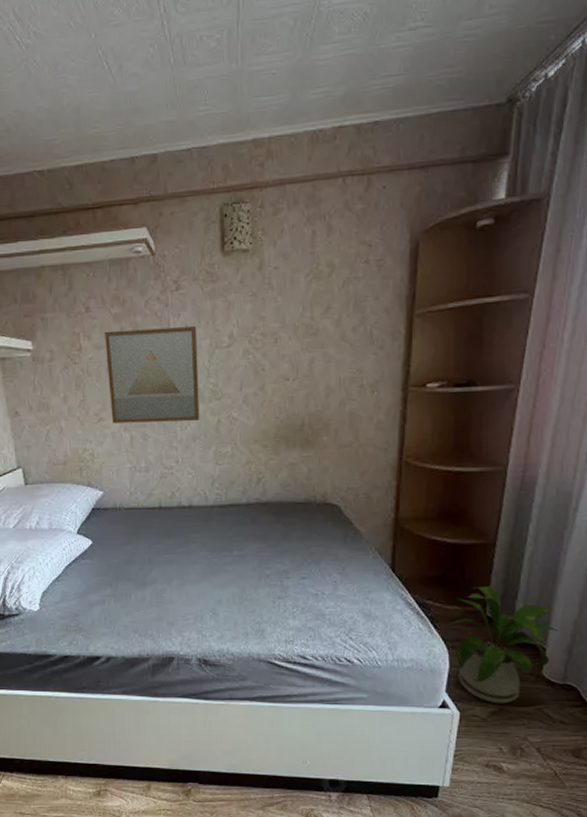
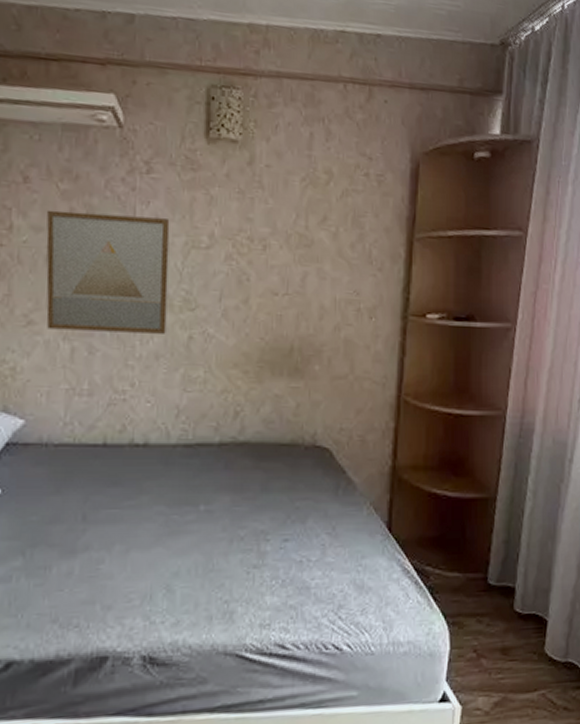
house plant: present [447,585,558,704] -> none [447,547,559,692]

